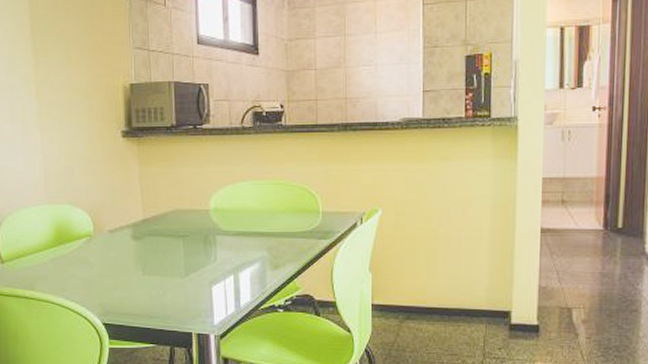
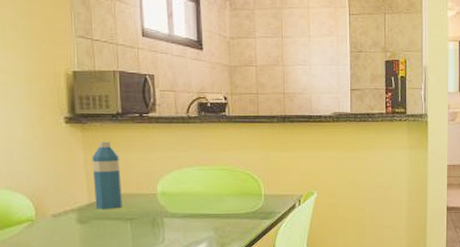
water bottle: none [147,155,175,225] -> present [92,141,122,209]

